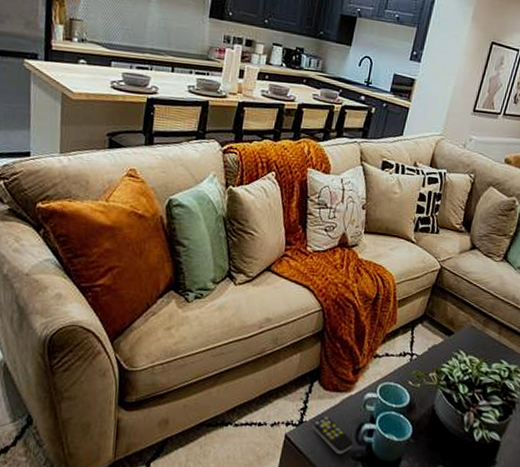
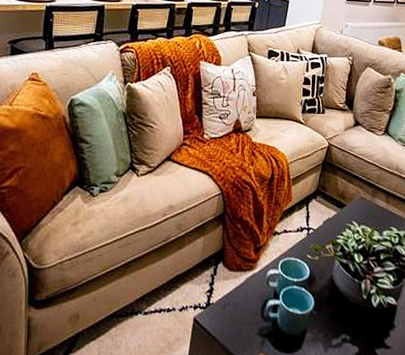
remote control: present [312,416,353,455] -> none [220,296,259,333]

